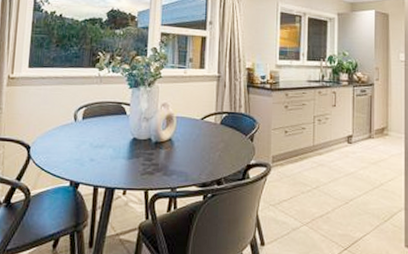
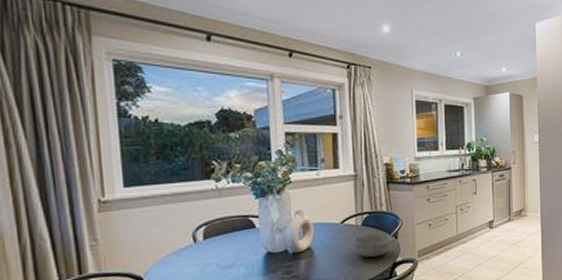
bowl: none [211,132,249,157] -> present [353,233,393,258]

